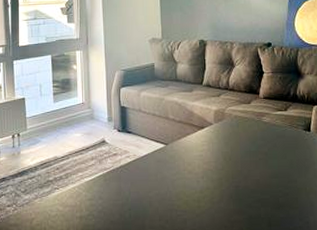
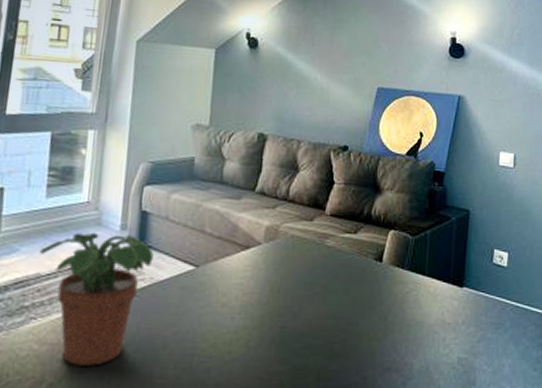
potted plant: none [54,124,134,221] -> present [39,232,154,366]

